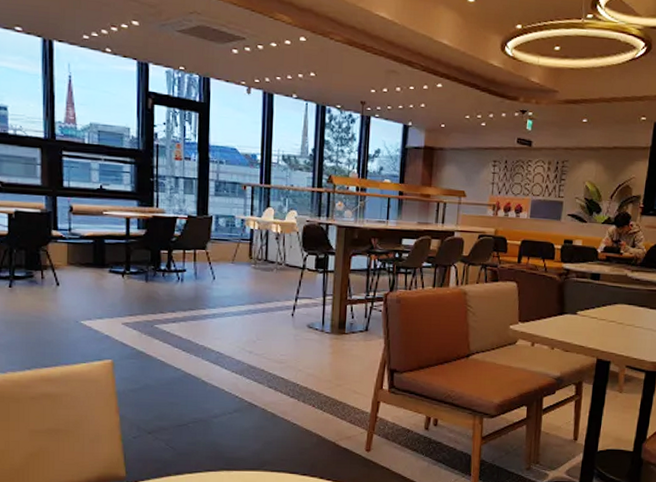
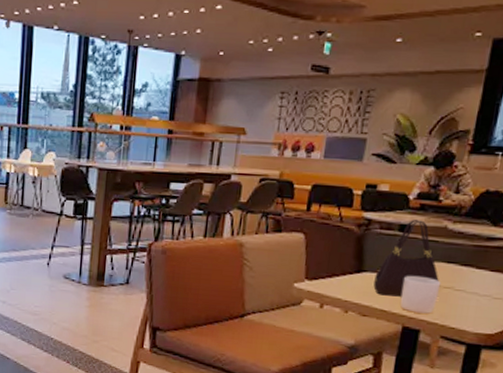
handbag: none [573,269,623,334] -> present [373,220,439,297]
mug: none [594,316,625,348] -> present [400,275,441,314]

